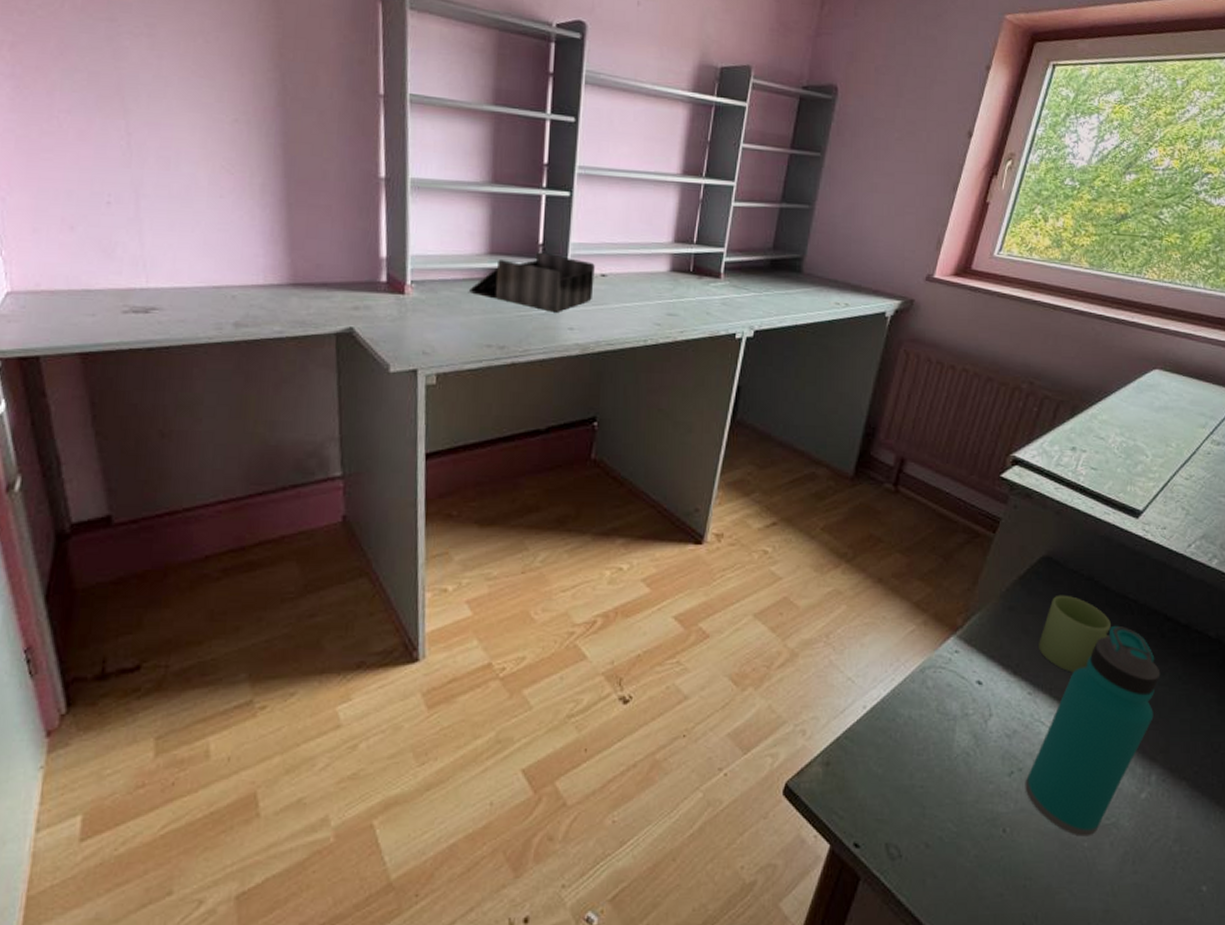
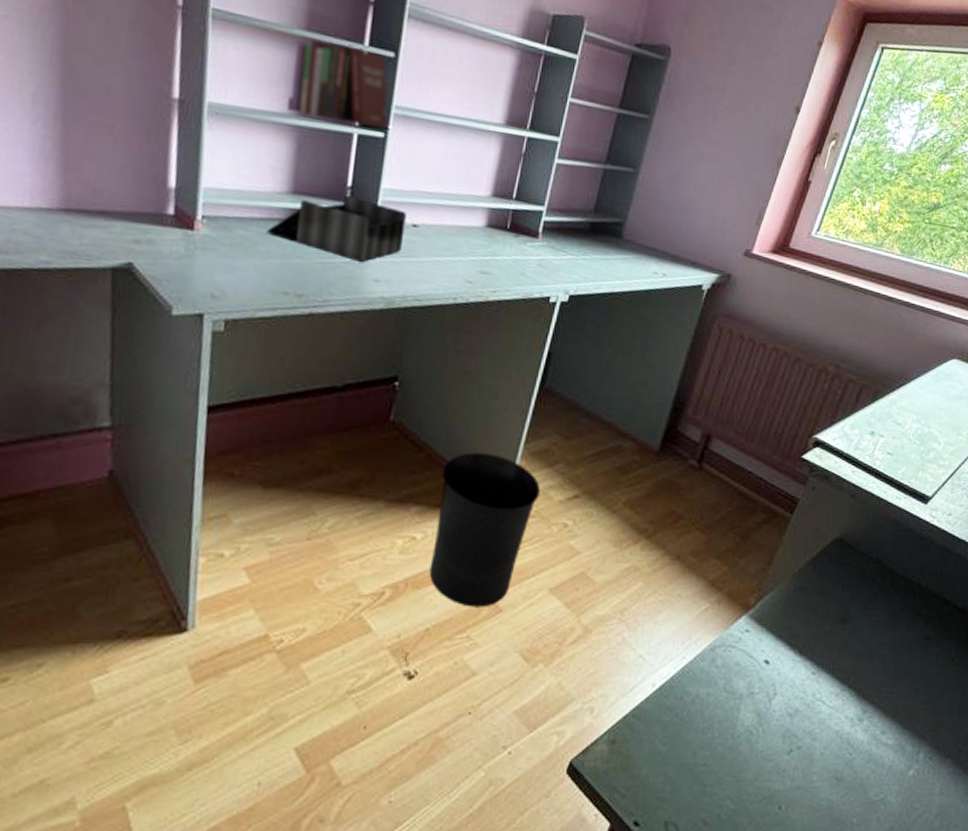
books: none [480,112,574,188] -> present [287,38,389,128]
waste bin: none [637,486,738,633] -> present [429,452,540,607]
water bottle: present [1025,625,1161,837] -> none [802,607,936,813]
mug: present [1039,594,1111,673] -> none [825,576,894,653]

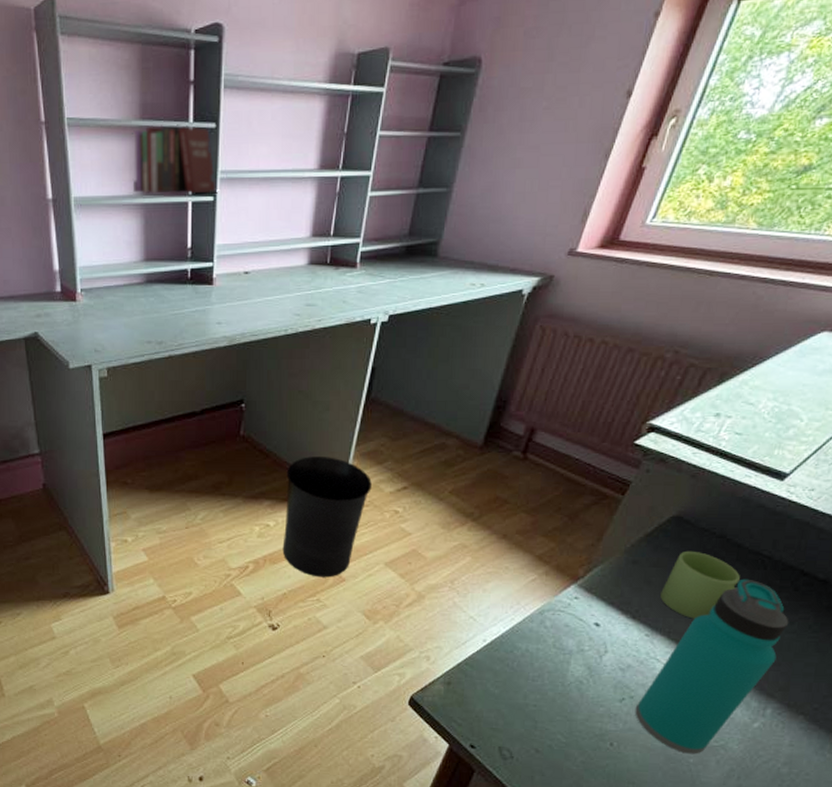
desk organizer: present [267,196,407,262] -> none [130,256,238,309]
water bottle: none [802,607,936,813] -> present [635,579,789,754]
mug: none [825,576,894,653] -> present [660,550,740,619]

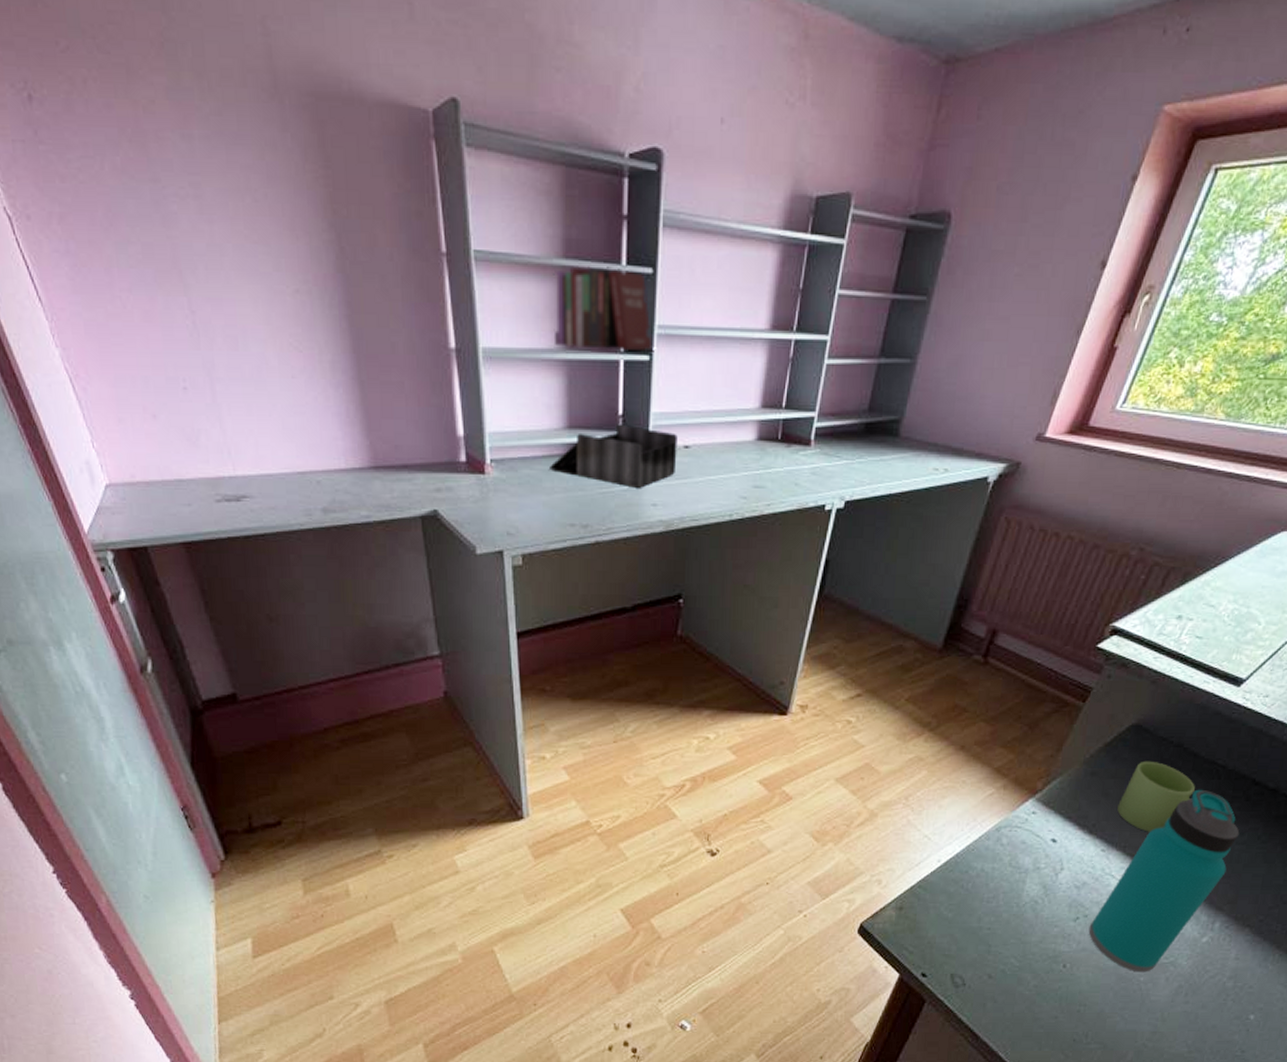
desk organizer: none [130,256,238,309] -> present [550,425,677,488]
waste bin: present [282,457,372,578] -> none [723,660,823,796]

